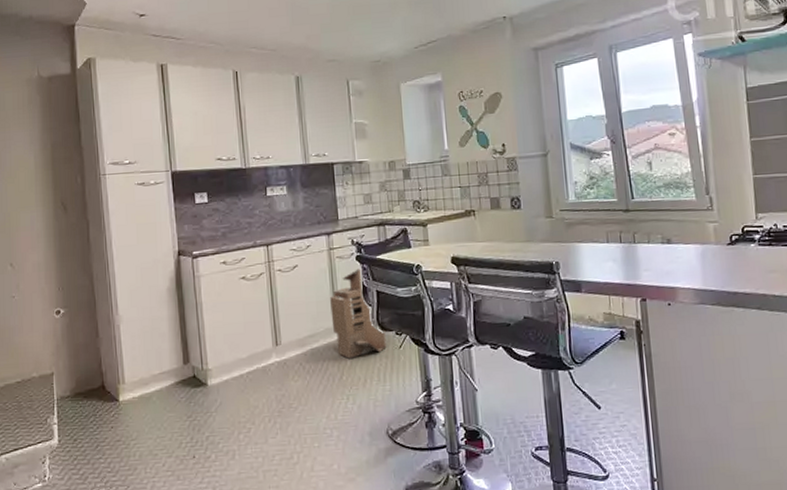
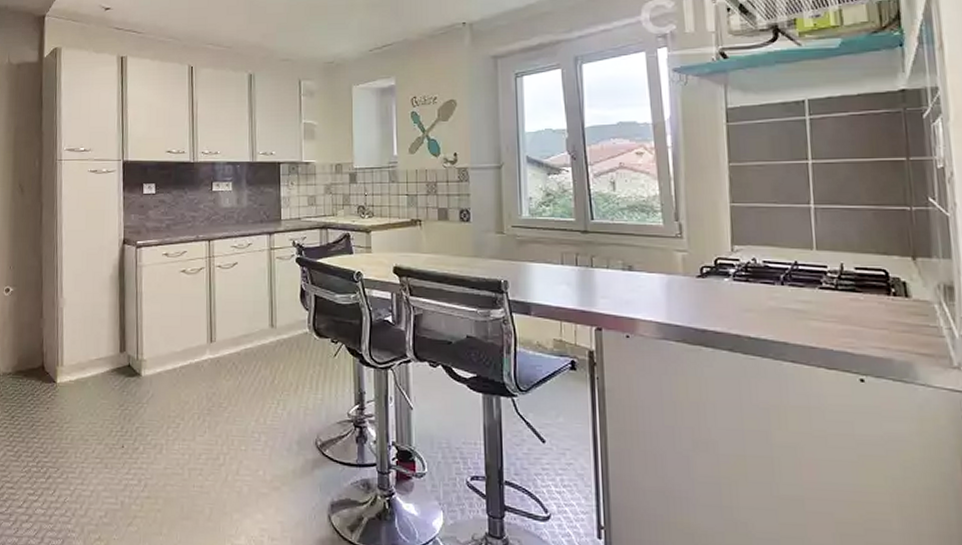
carton: present [329,268,387,360] -> none [266,271,321,364]

